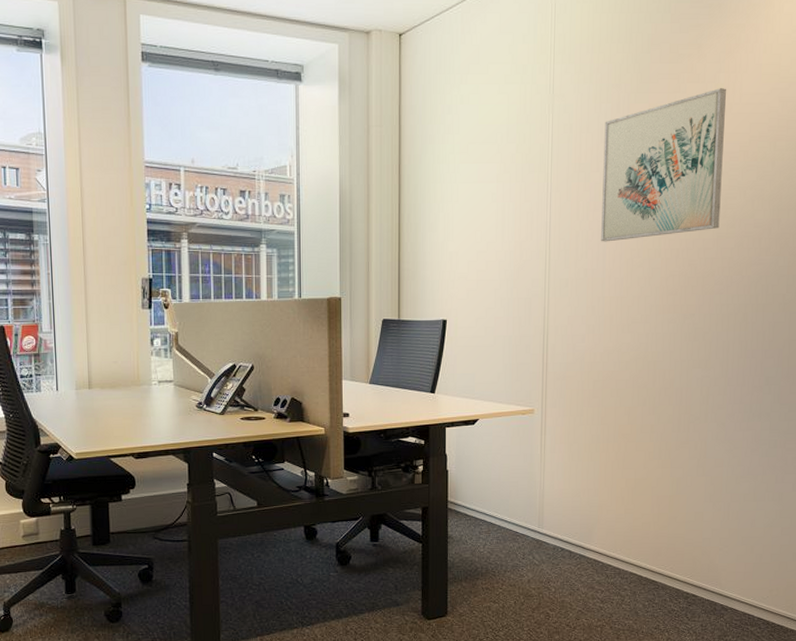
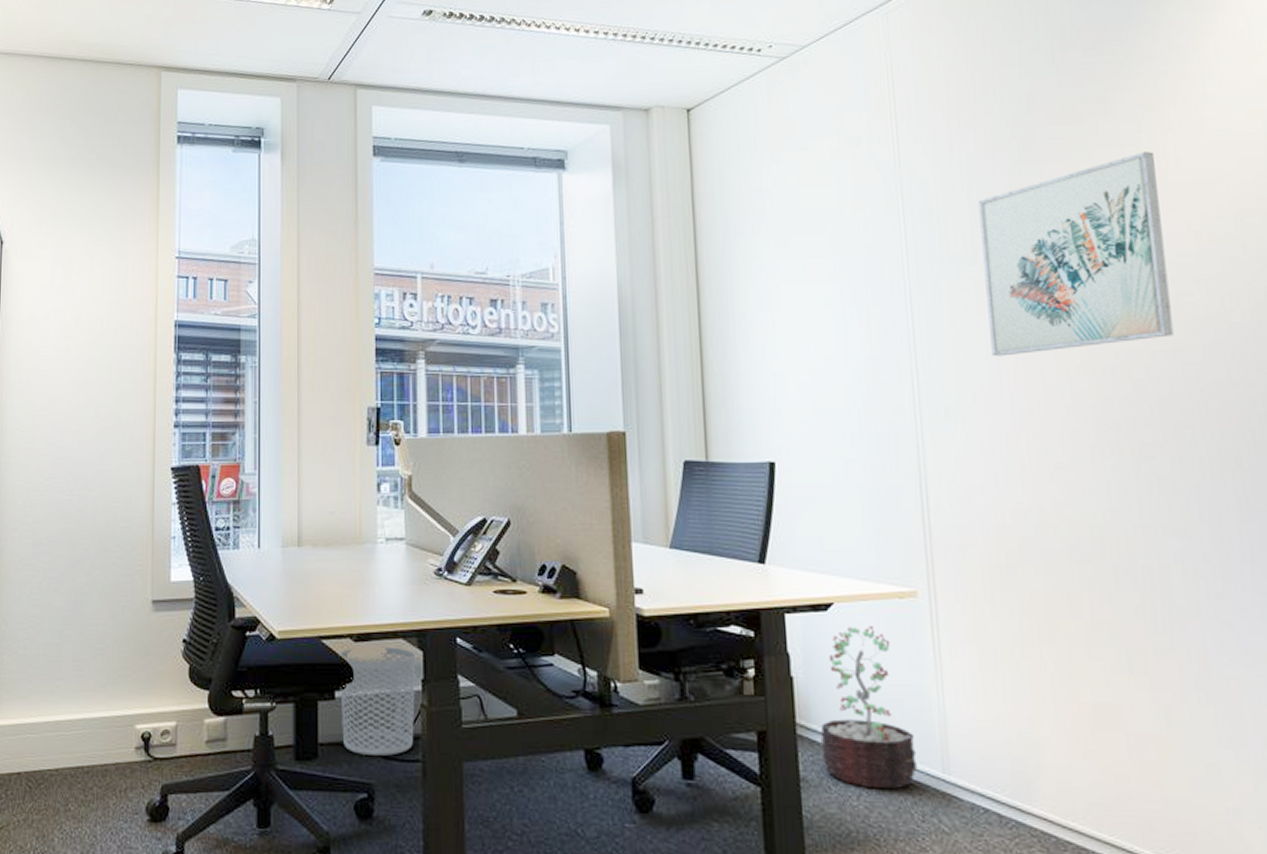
waste bin: none [125,461,183,539] -> present [340,647,416,756]
decorative plant: none [463,433,523,540] -> present [820,625,918,790]

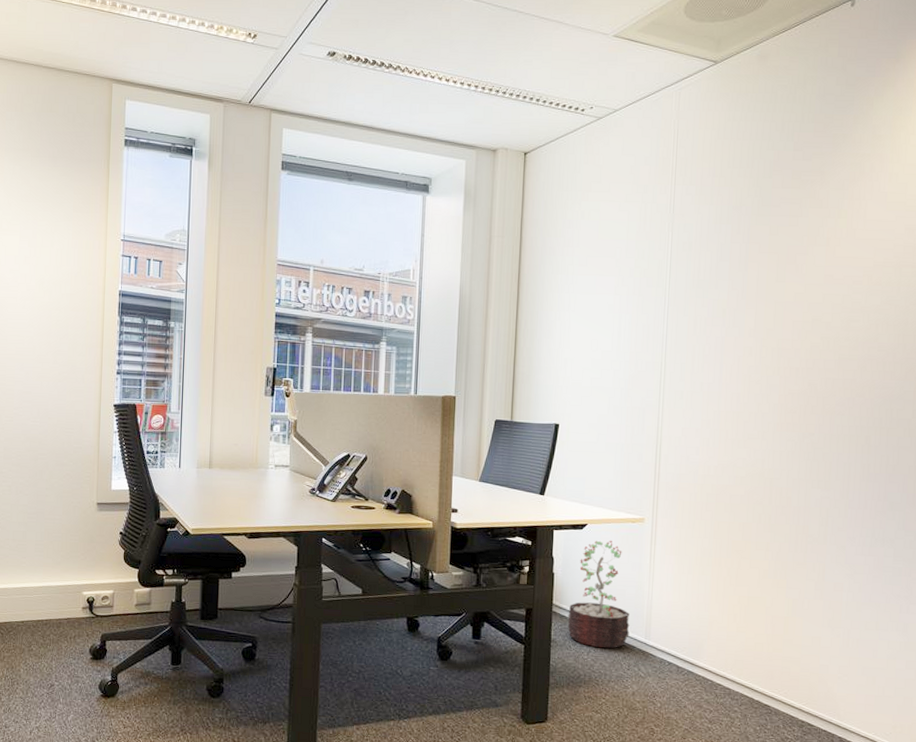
waste bin: present [340,647,416,756] -> none [236,542,292,618]
wall art: present [978,152,1174,357] -> none [718,214,850,357]

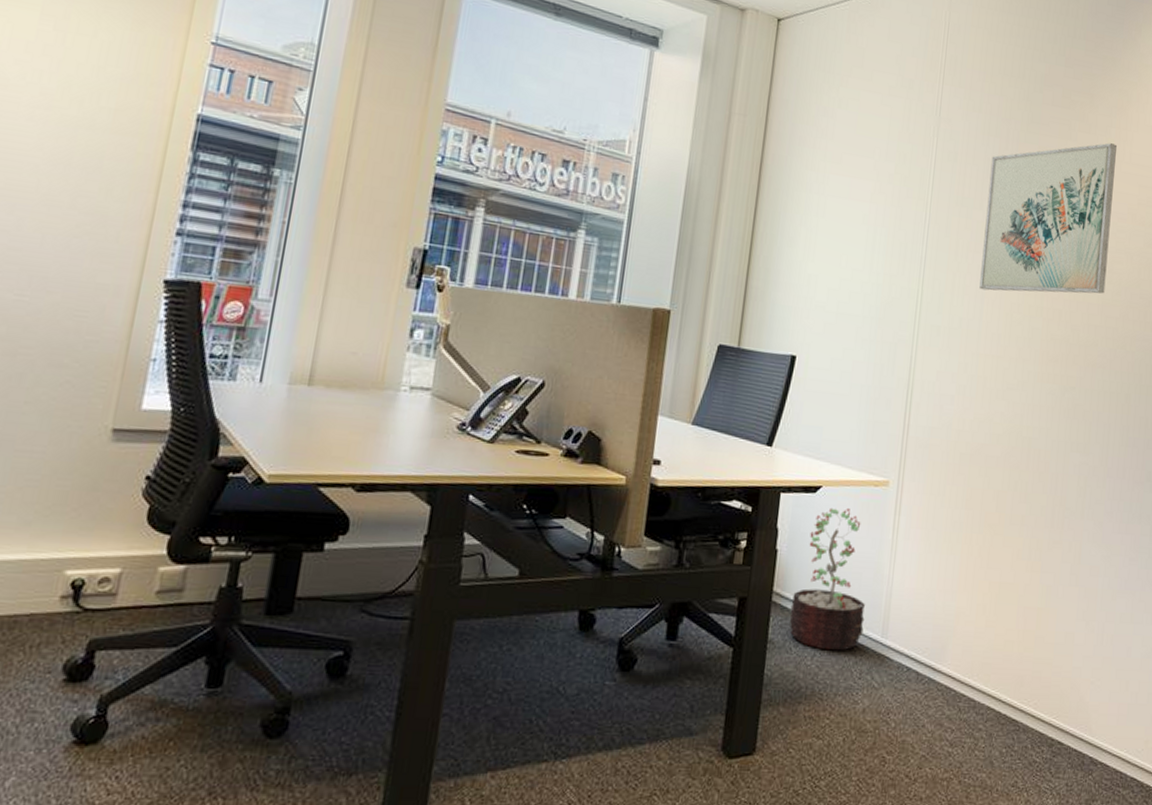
wall art: none [718,214,850,357] -> present [979,143,1117,294]

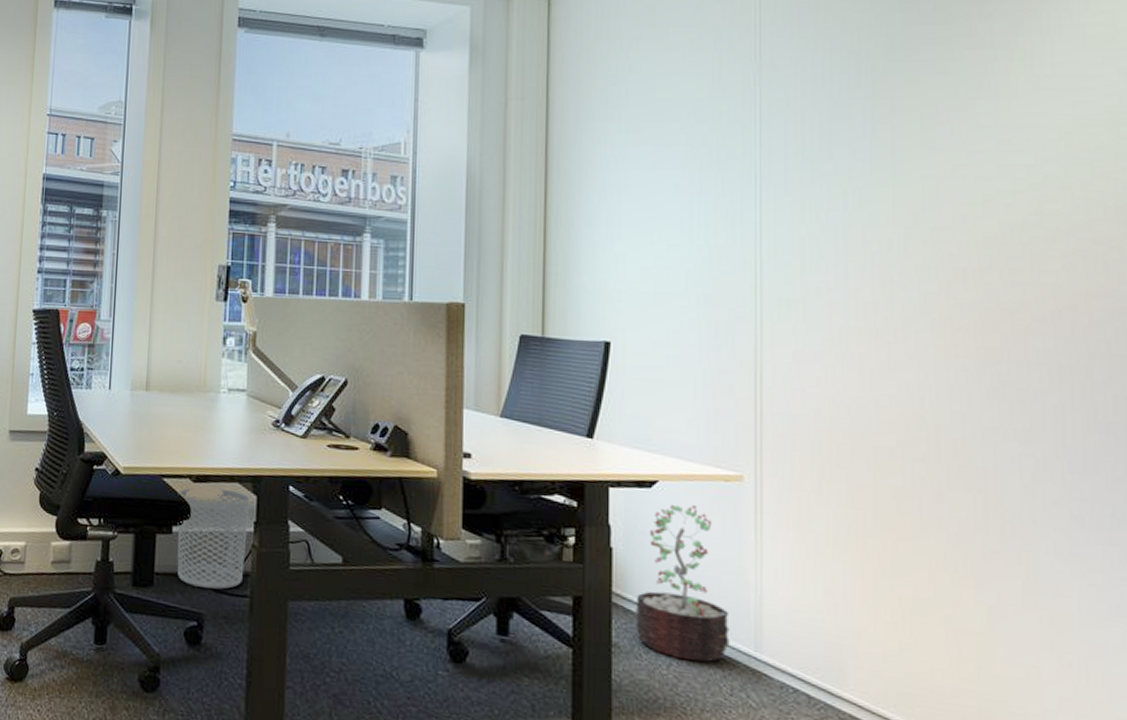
waste bin: none [325,498,423,612] -> present [177,487,250,590]
wall art: present [979,143,1117,294] -> none [838,56,1033,253]

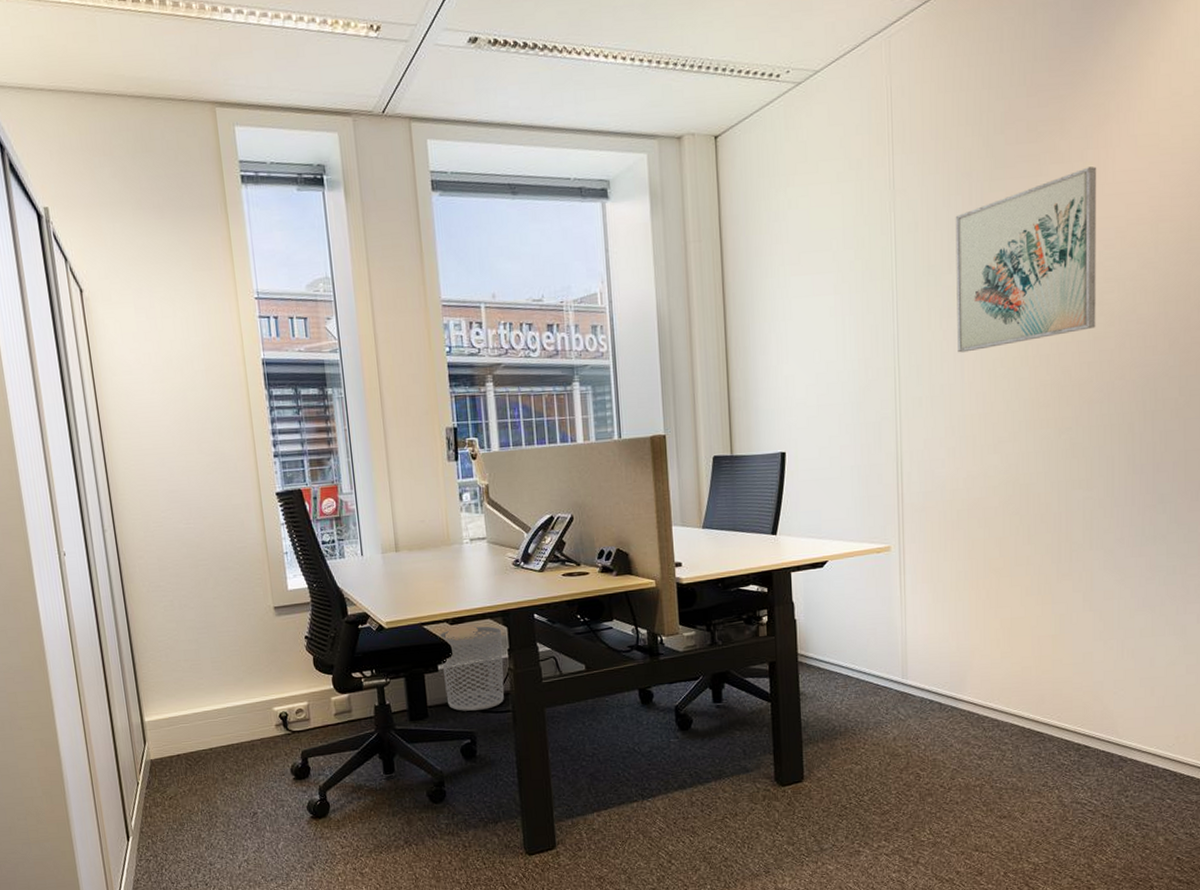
decorative plant: present [635,504,730,663] -> none [815,575,885,695]
wall art: none [838,56,1033,253] -> present [955,166,1096,353]

